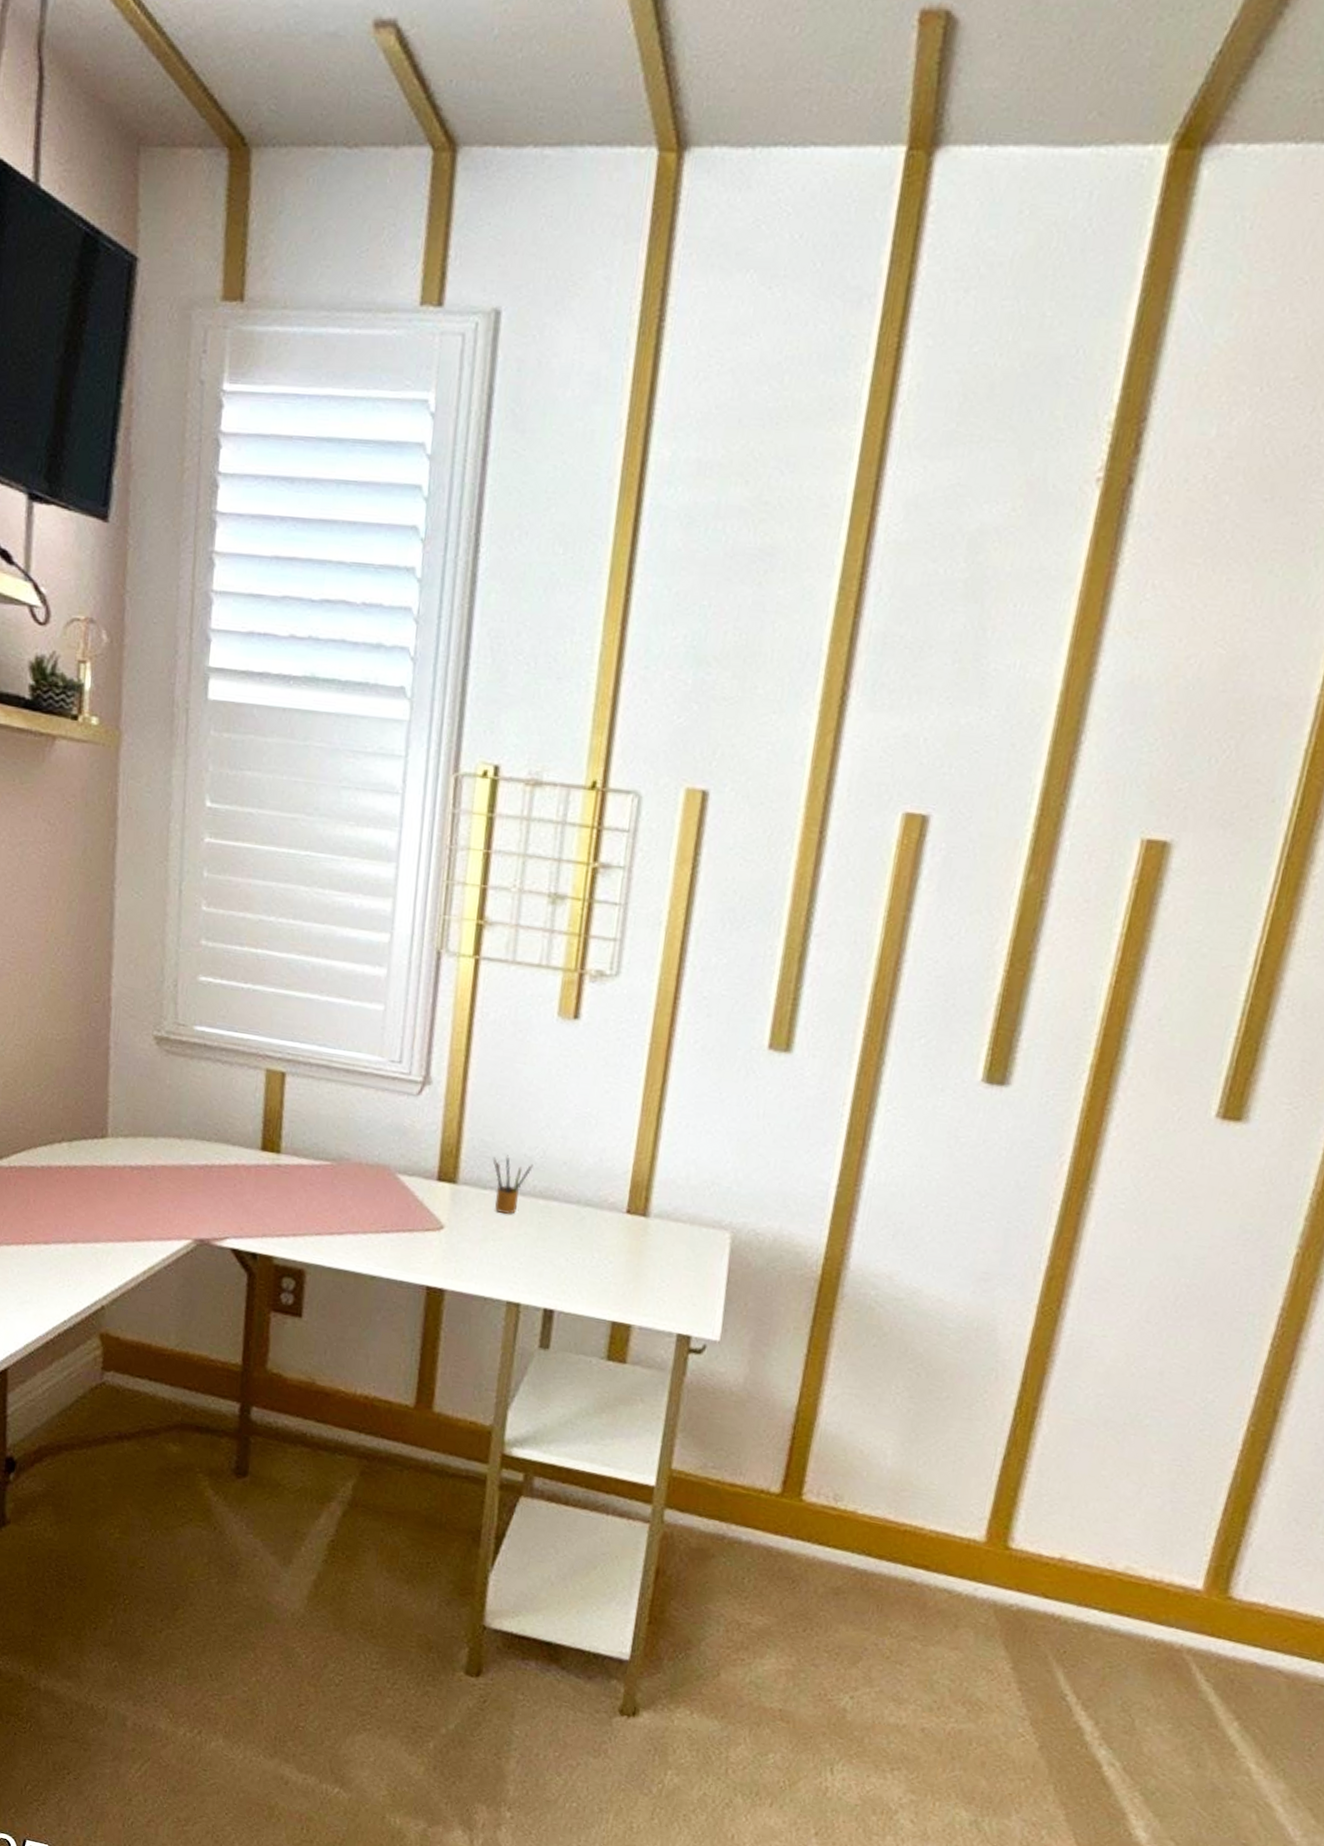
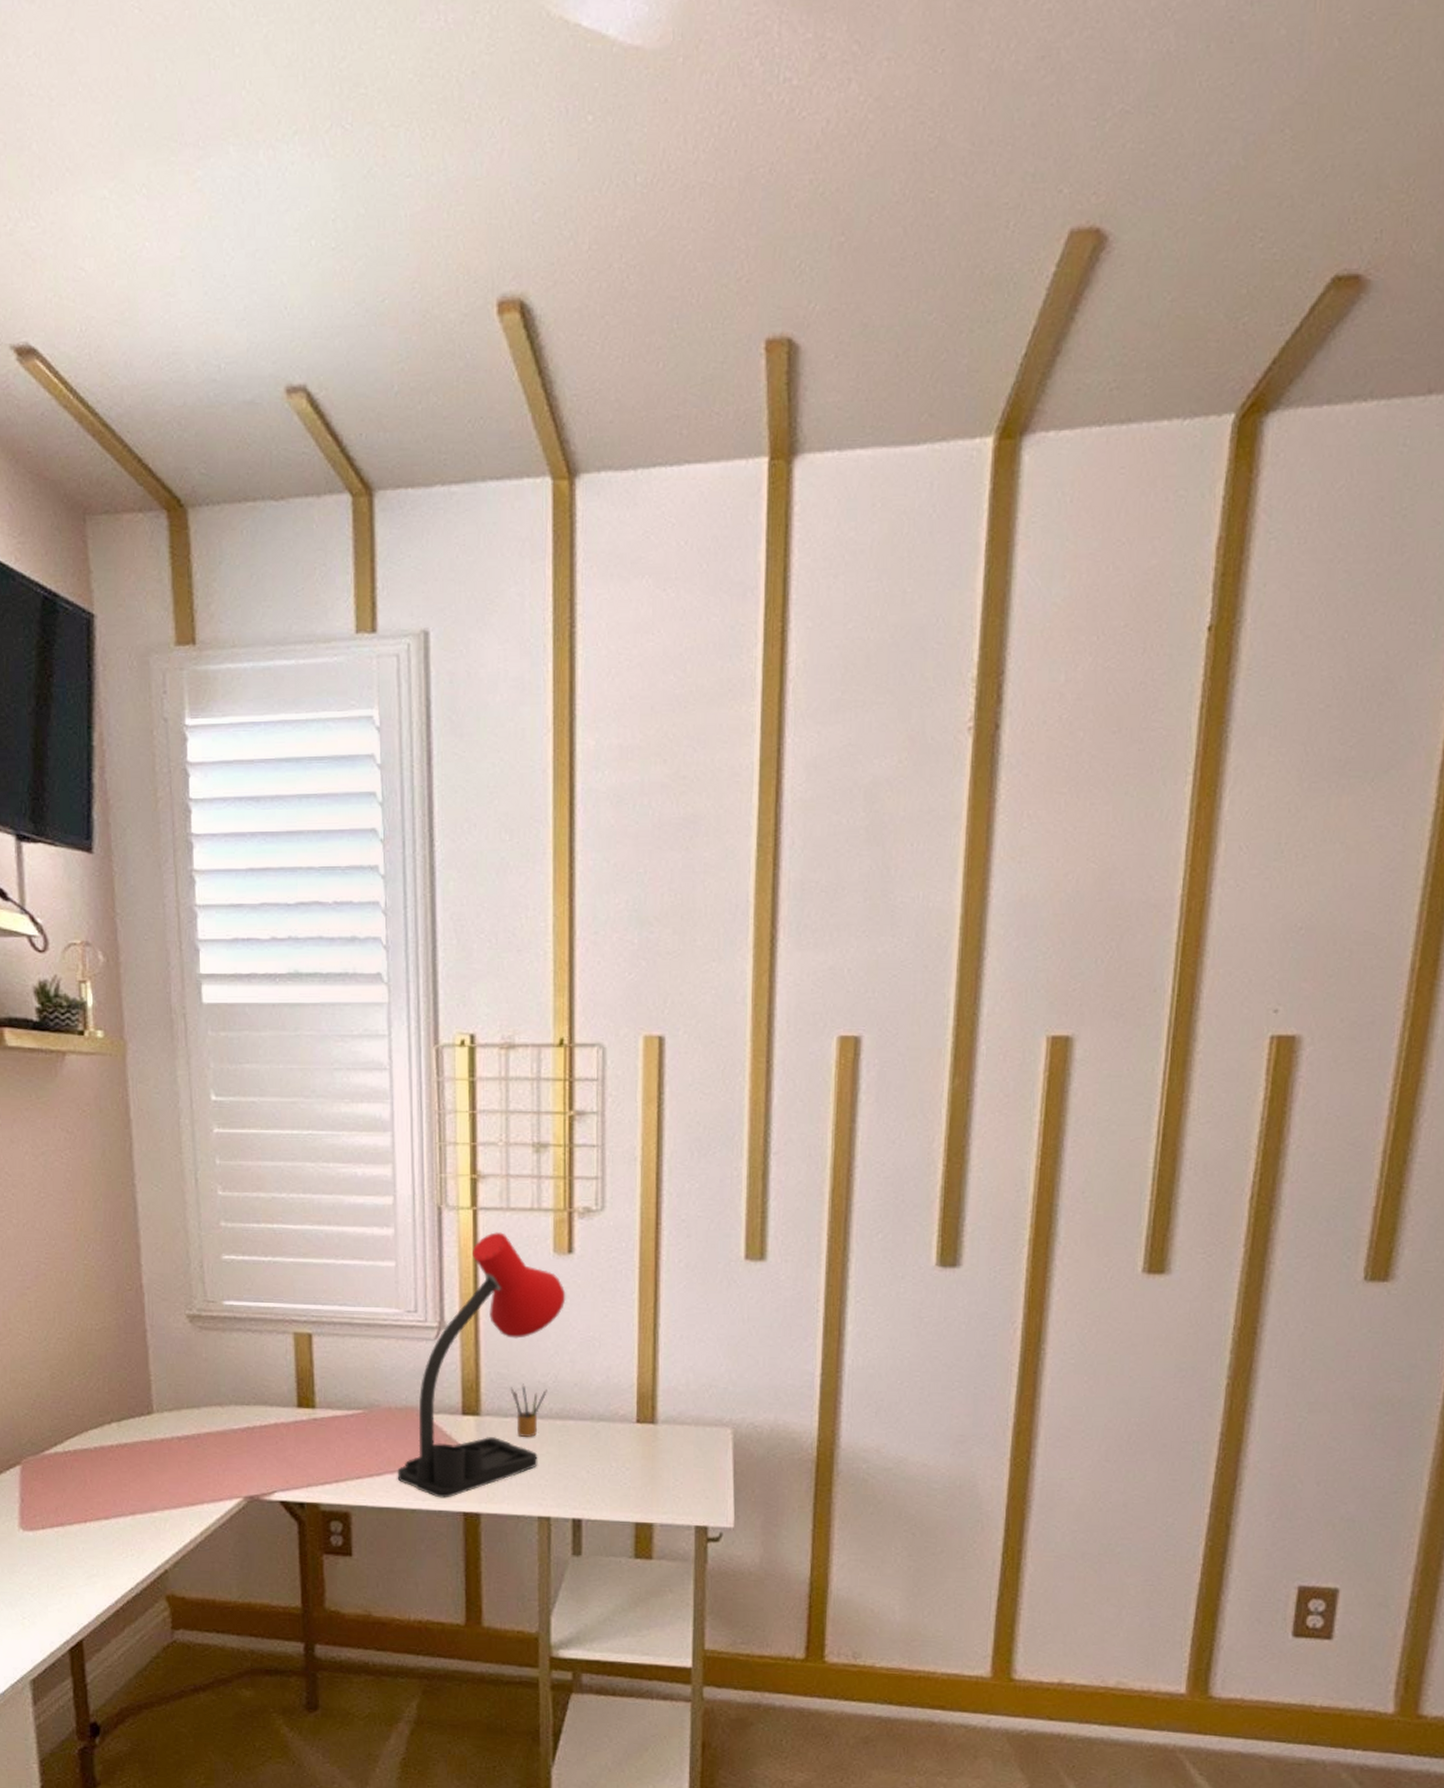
desk lamp: none [359,985,566,1269] -> present [397,1232,566,1498]

